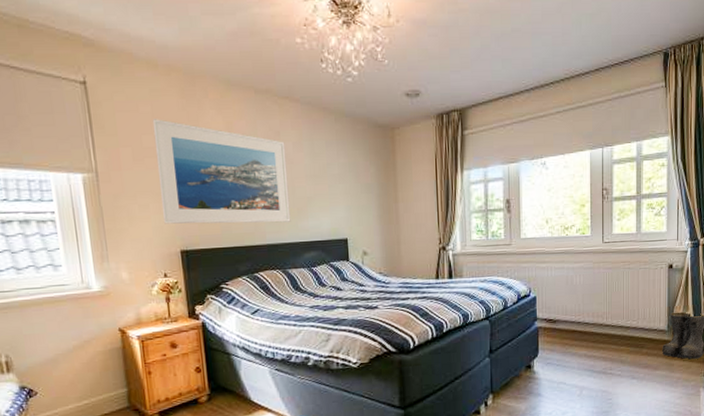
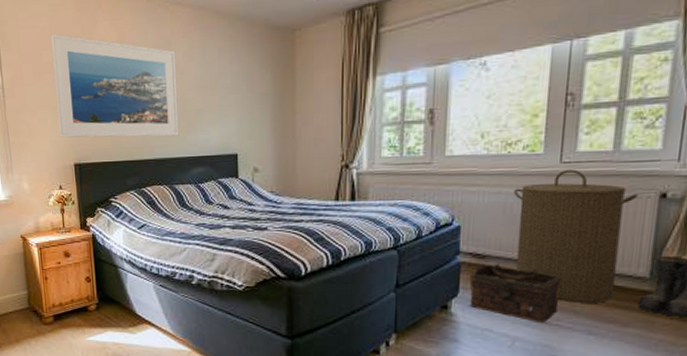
basket: none [546,327,612,374] -> present [469,264,563,324]
laundry hamper: none [573,248,655,354] -> present [514,169,639,303]

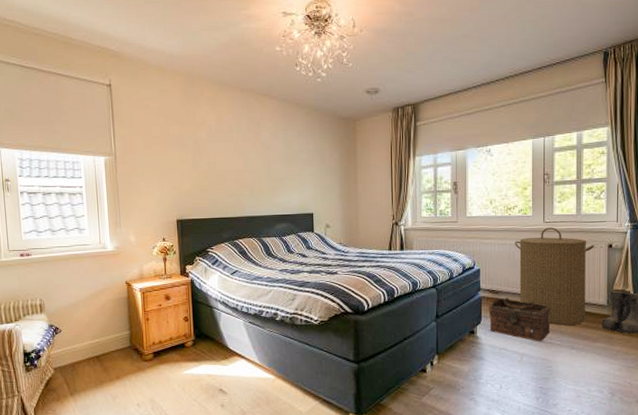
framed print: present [50,34,179,138] -> none [159,113,266,199]

